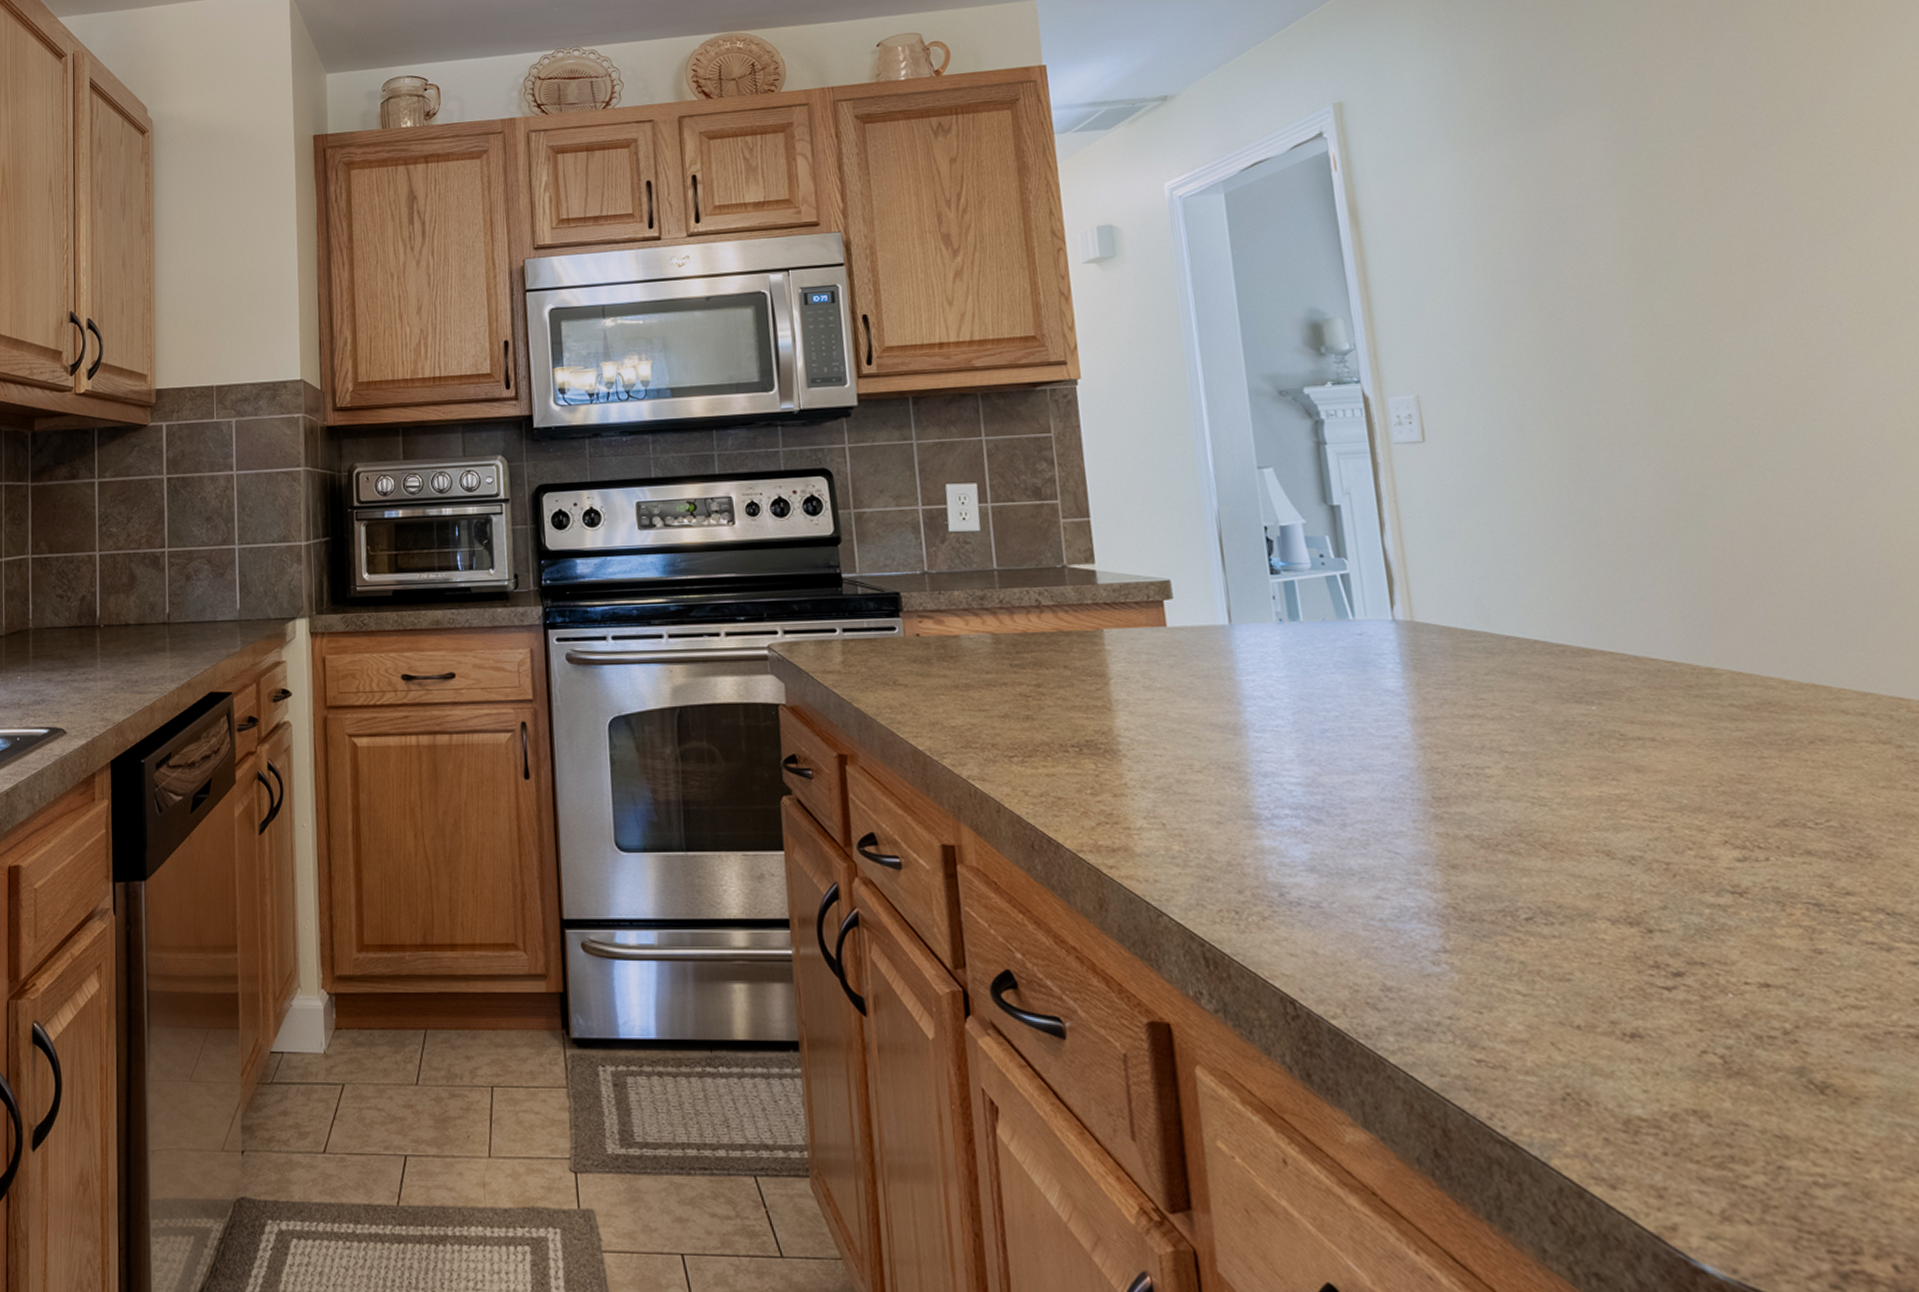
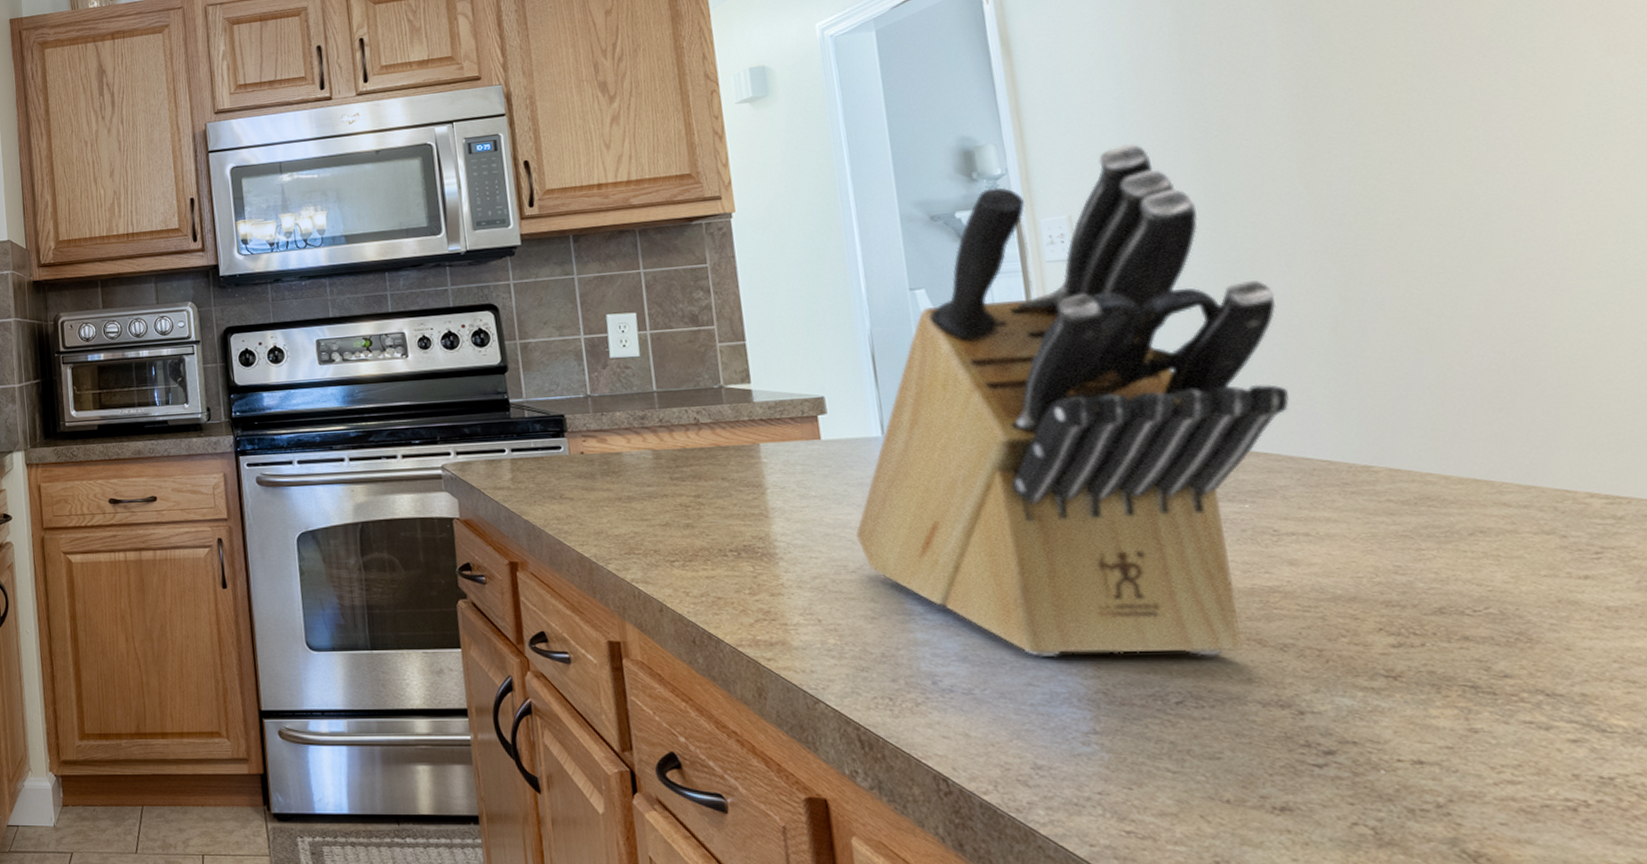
knife block: none [1201,322,1634,869] -> present [855,143,1290,657]

